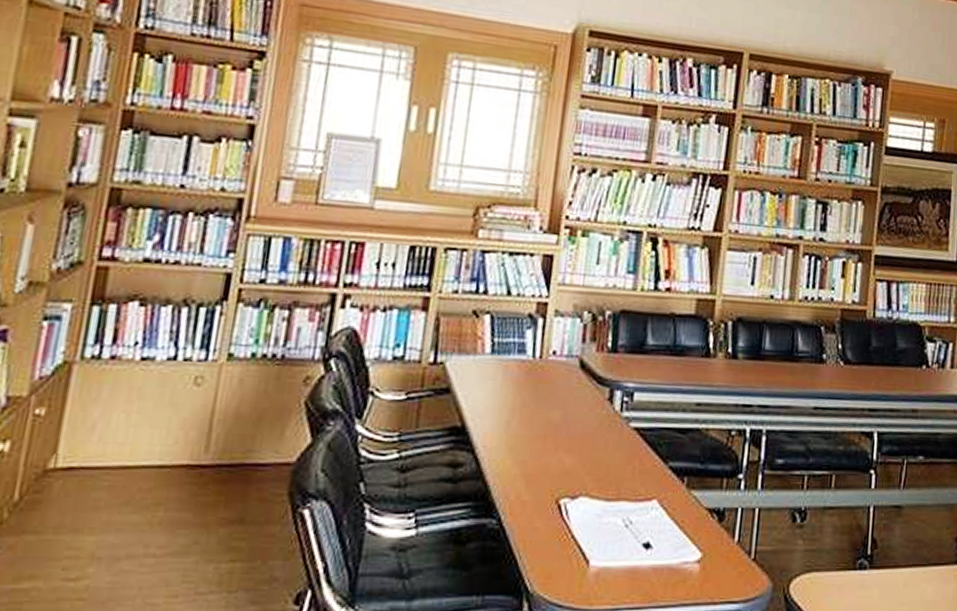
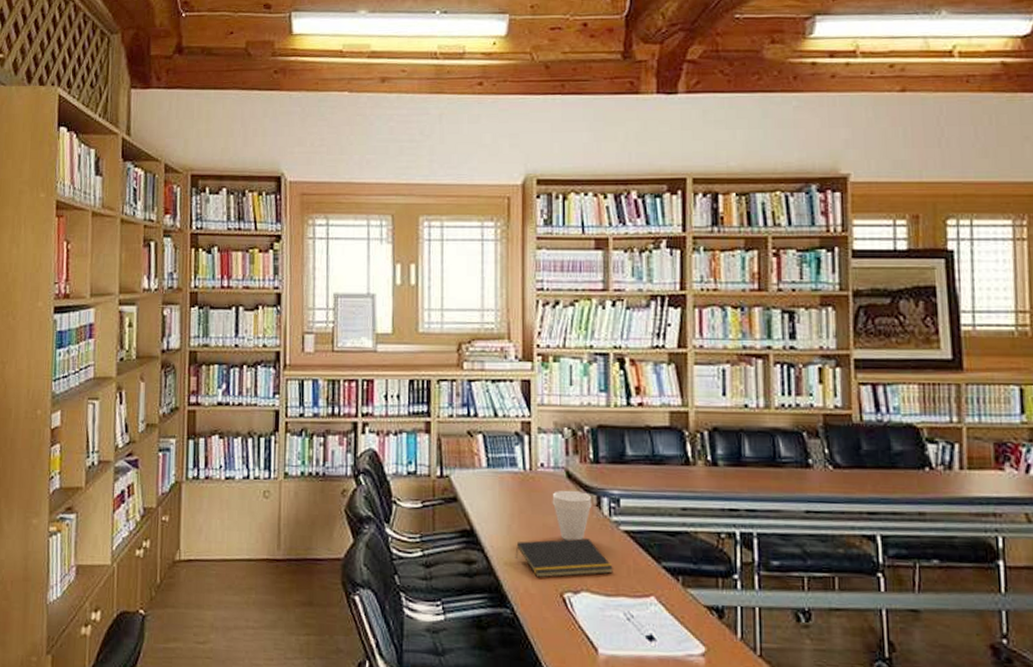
notepad: none [509,436,617,482] -> present [515,538,613,578]
cup: none [560,381,604,439] -> present [552,490,592,541]

